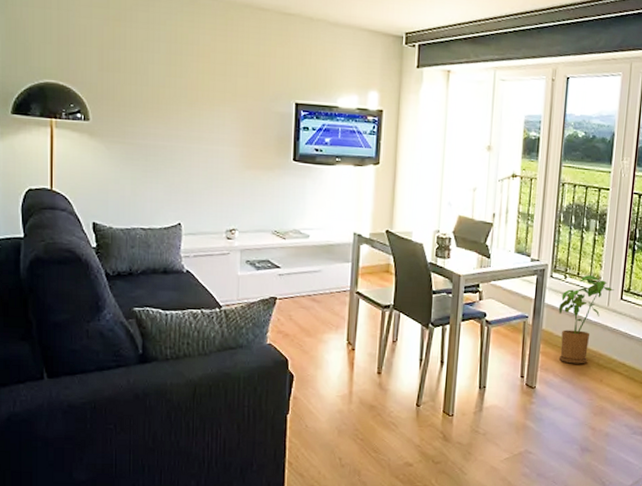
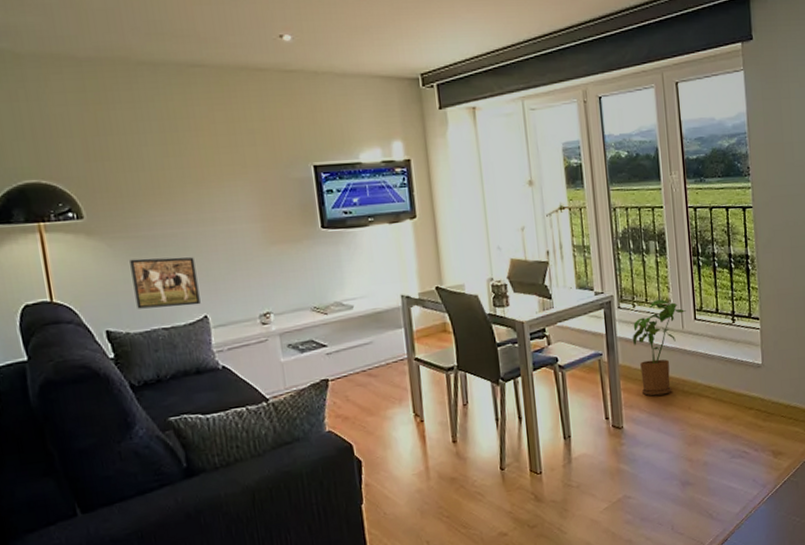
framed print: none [122,163,178,213] -> present [130,257,201,309]

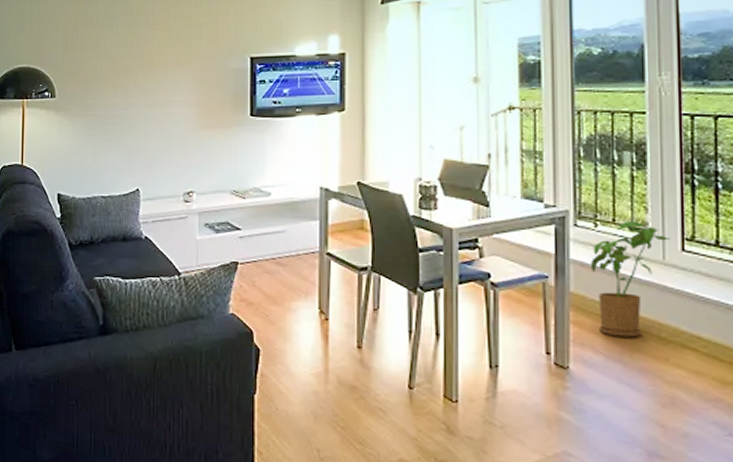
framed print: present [130,257,201,309] -> none [84,134,135,179]

